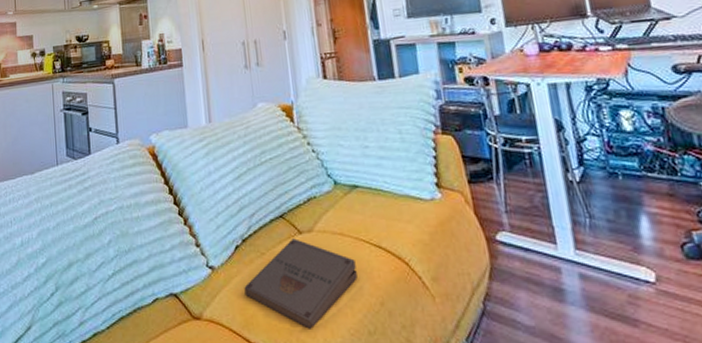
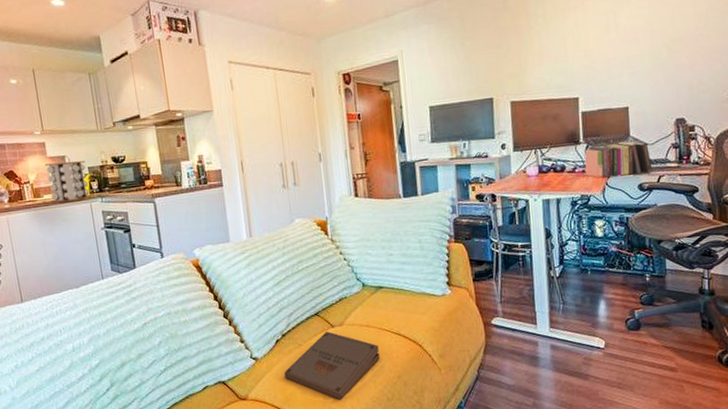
spice rack: none [14,34,54,84] -> present [44,155,91,204]
books: none [594,13,689,59] -> present [584,141,653,179]

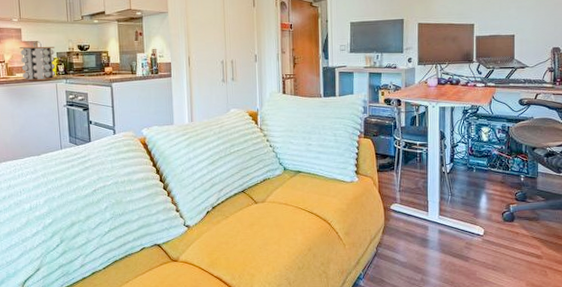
pizza box: present [284,331,380,400] -> none [212,207,294,266]
books: present [584,141,653,179] -> none [476,63,532,93]

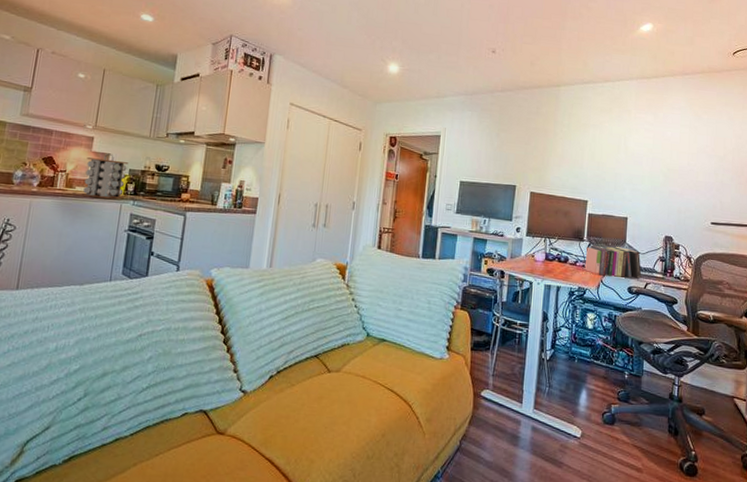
books: none [476,63,532,93] -> present [584,245,642,279]

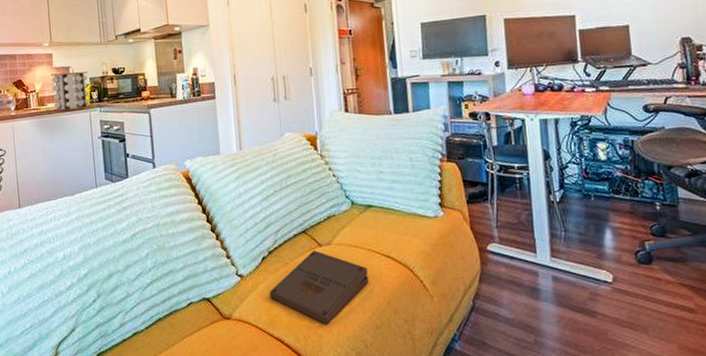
pizza box: none [269,375,370,451] -> present [269,250,369,325]
books: present [584,245,642,279] -> none [583,60,659,99]

